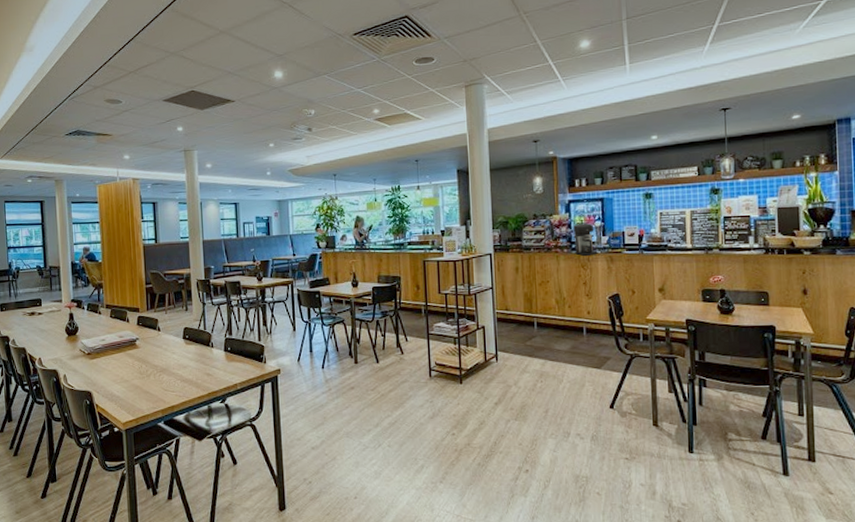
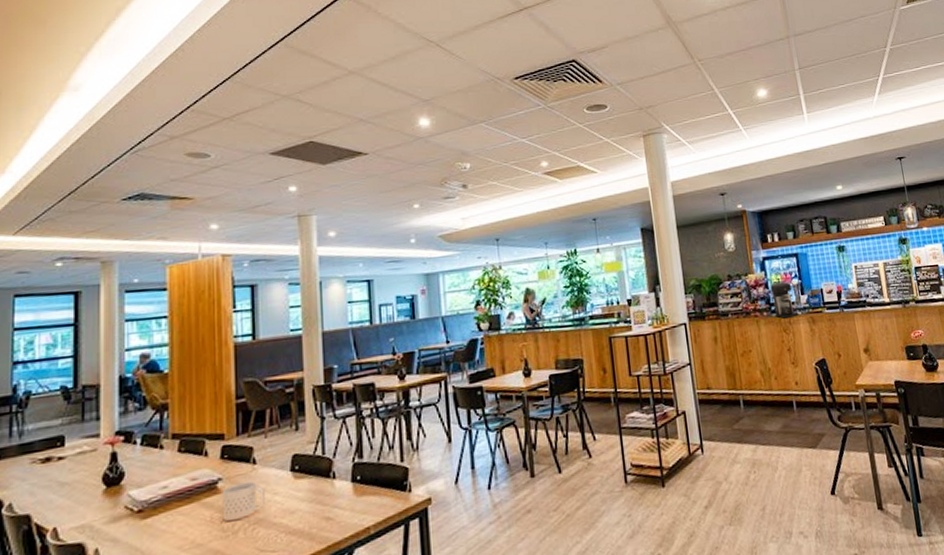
mug: none [139,342,167,368] -> present [222,481,265,522]

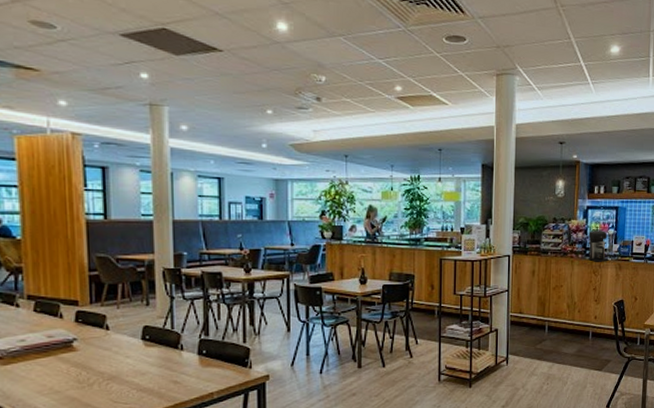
mug: present [222,481,265,522] -> none [77,344,118,376]

